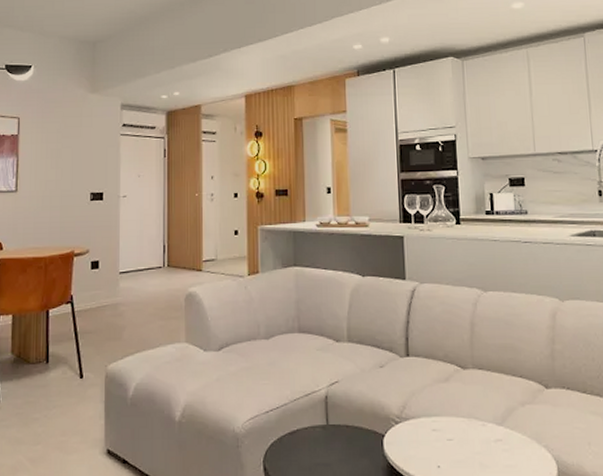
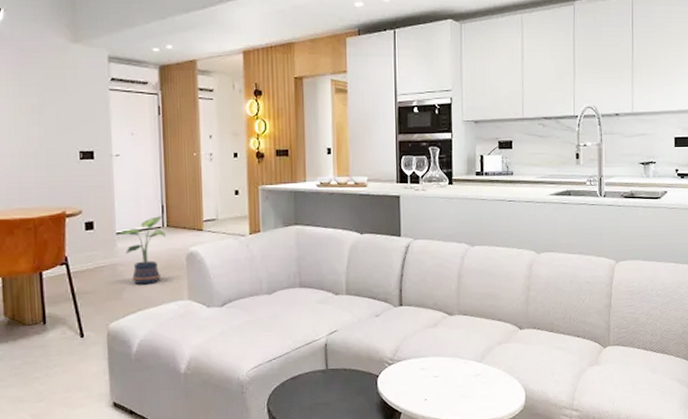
potted plant: none [122,256,166,324] -> present [119,216,166,284]

